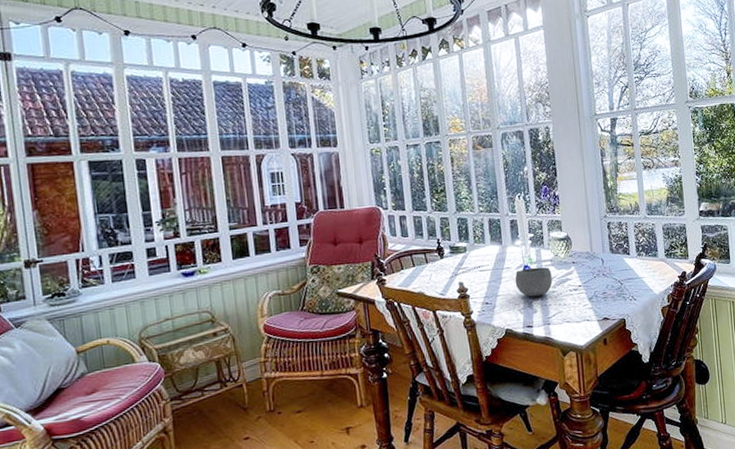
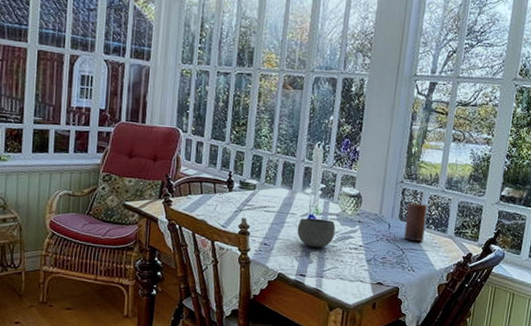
candle: none [615,234,638,271] -> present [403,203,428,241]

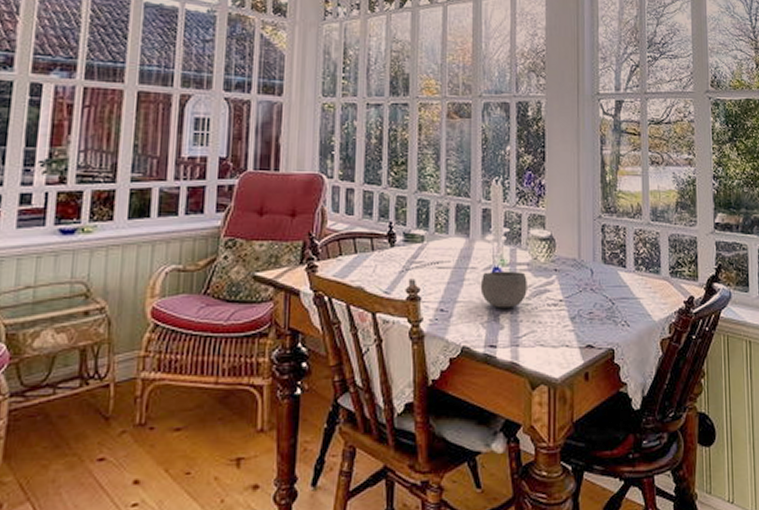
candle: present [403,203,428,241] -> none [610,242,635,287]

